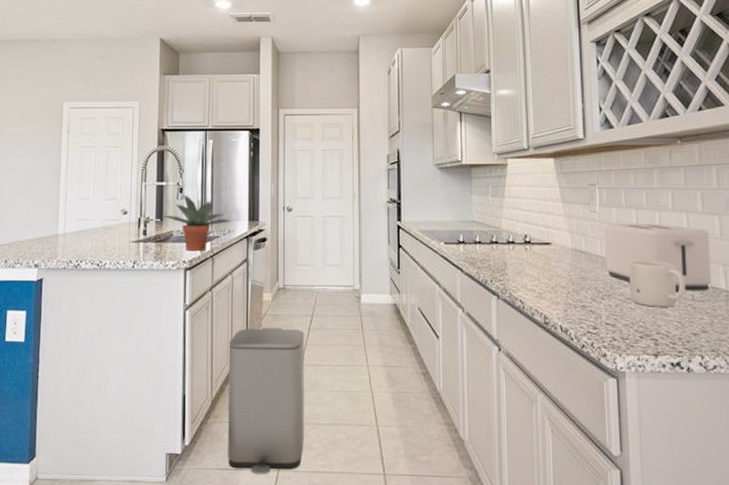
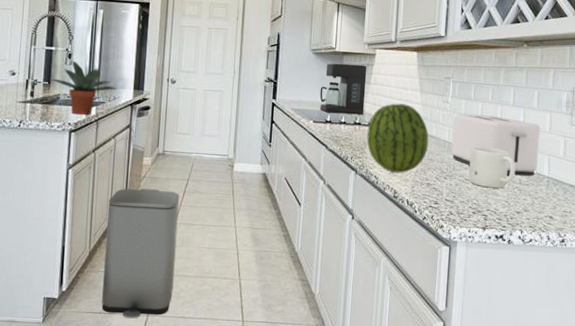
coffee maker: none [449,177,501,234] -> present [320,63,367,115]
fruit: none [506,217,579,295] -> present [366,103,429,173]

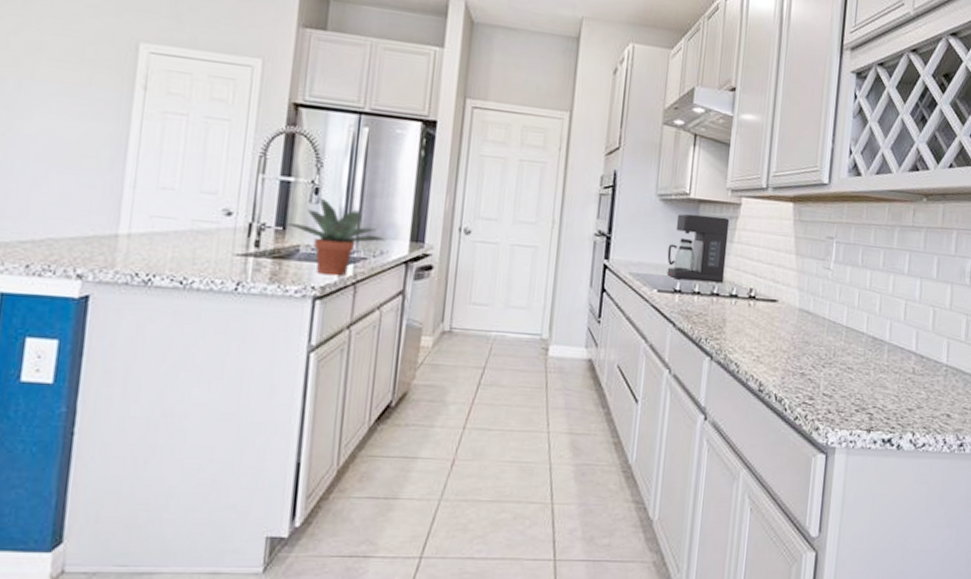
pedal bin: present [101,189,180,319] -> none [353,380,472,563]
fruit: present [366,103,429,173] -> none [726,268,805,359]
toaster: present [451,113,541,177] -> none [832,283,940,365]
mug: present [469,147,516,189] -> none [852,326,909,380]

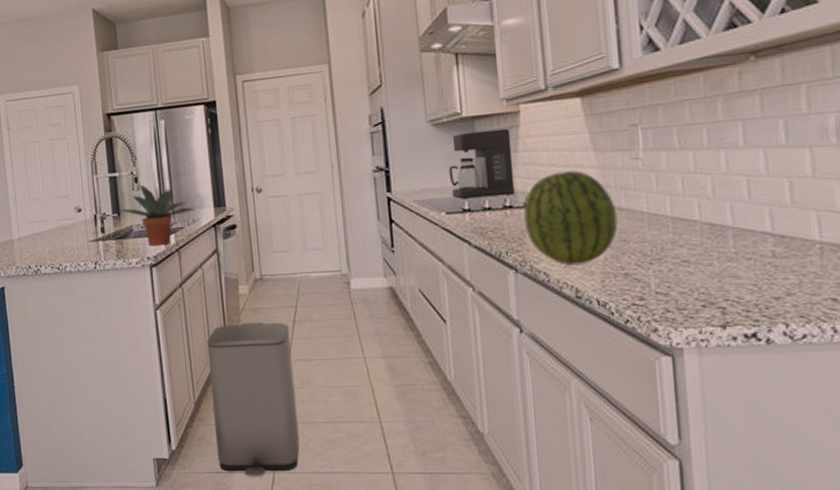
pedal bin: none [353,380,472,563] -> present [206,322,300,477]
fruit: none [726,268,805,359] -> present [523,170,618,264]

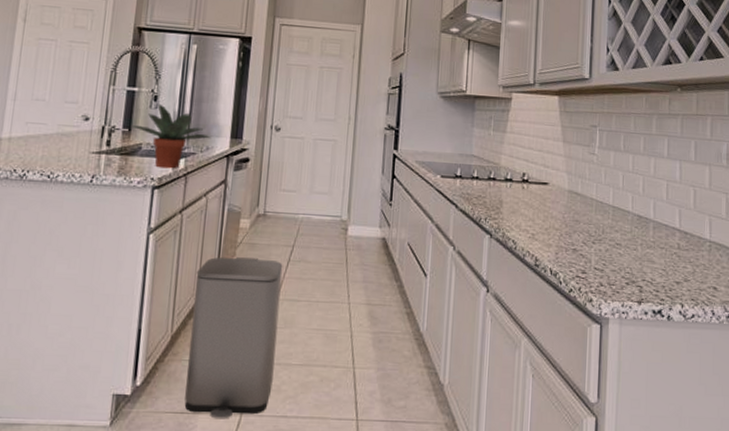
coffee maker: present [448,128,516,200] -> none [448,108,502,169]
fruit: present [523,170,618,264] -> none [502,155,574,236]

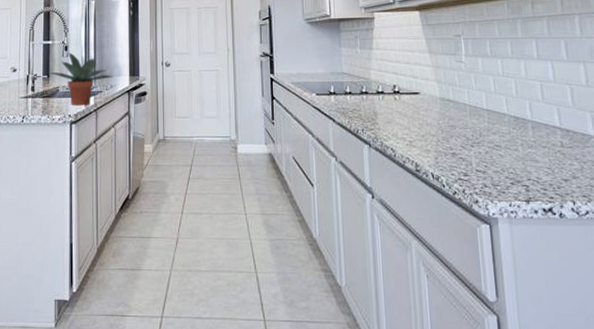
pedal bin: present [184,257,283,419] -> none [112,178,186,321]

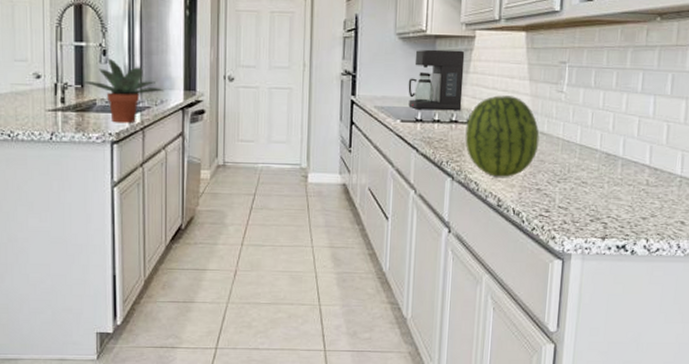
coffee maker: none [319,30,370,85] -> present [408,49,465,111]
fruit: none [376,67,447,143] -> present [465,95,540,177]

